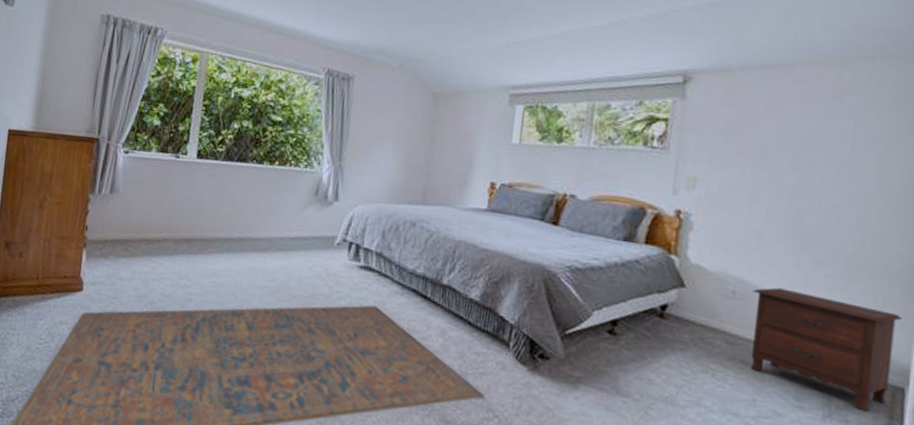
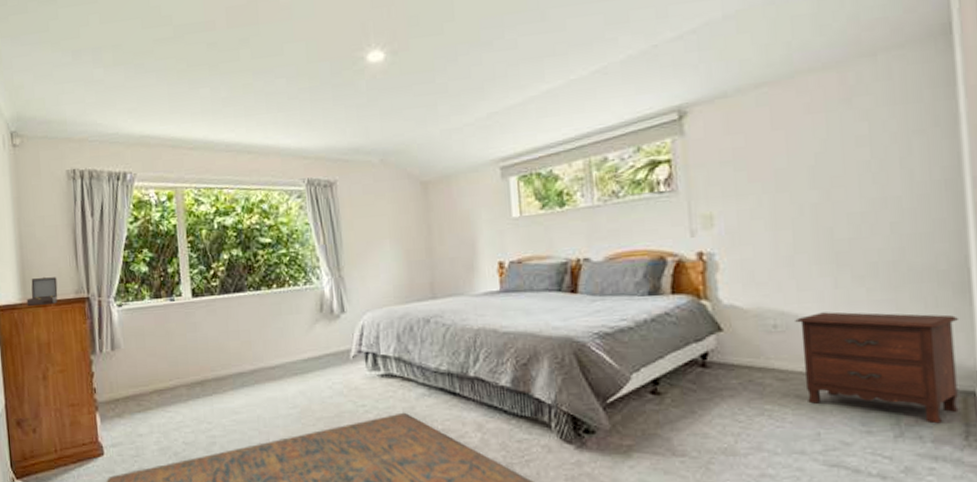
jewelry box: none [38,110,72,139] -> present [26,276,58,307]

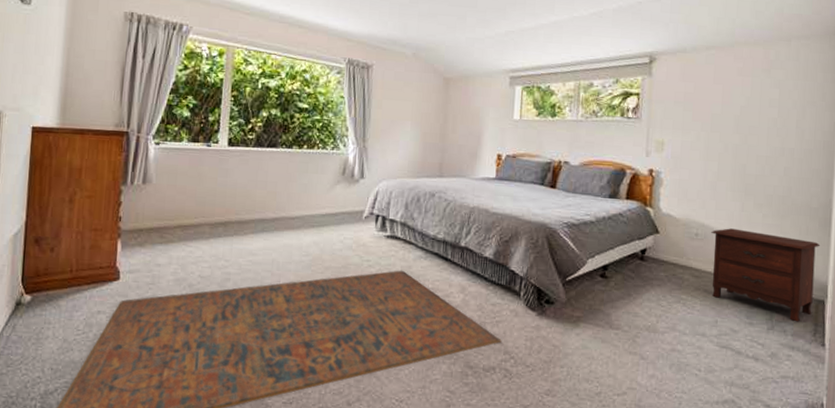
jewelry box: present [26,276,58,307] -> none [64,106,99,133]

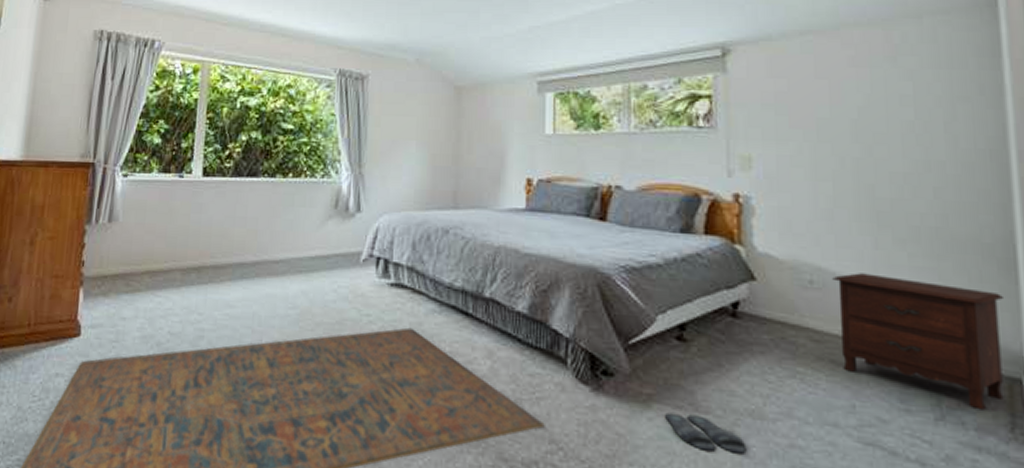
slippers: none [588,329,643,357] -> present [665,412,747,454]

